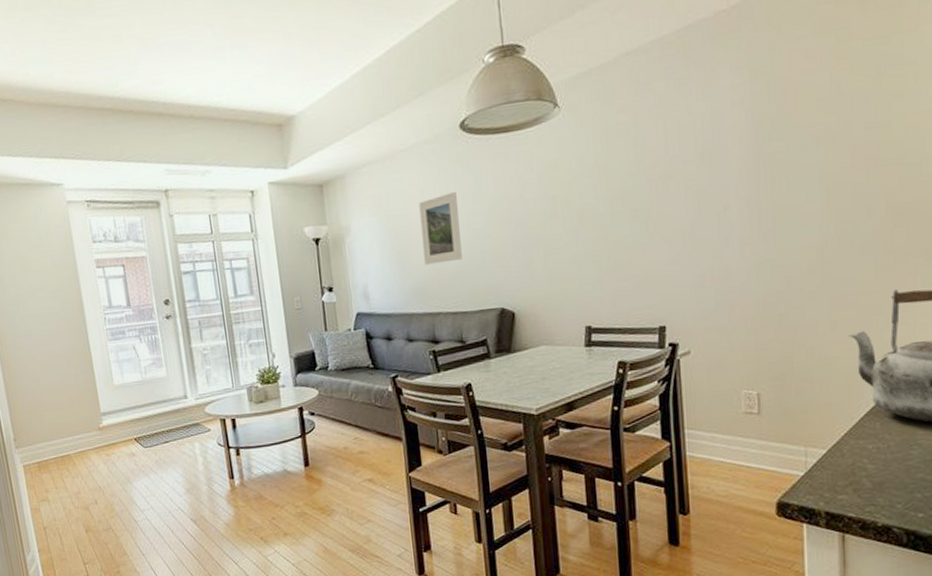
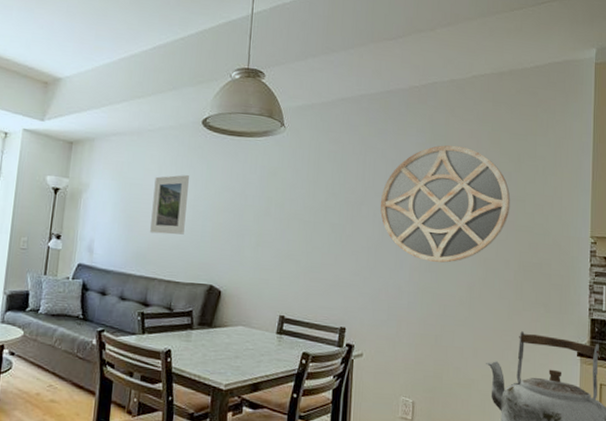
home mirror: none [692,74,870,230] -> present [380,145,511,263]

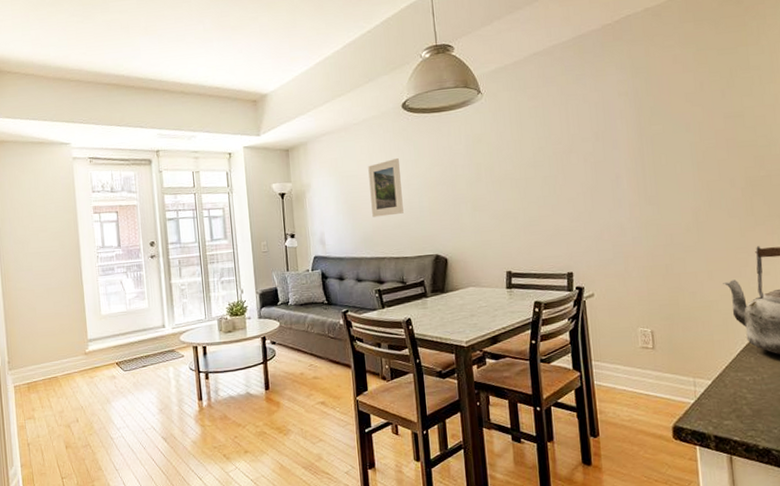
home mirror: present [380,145,511,263] -> none [589,74,728,195]

